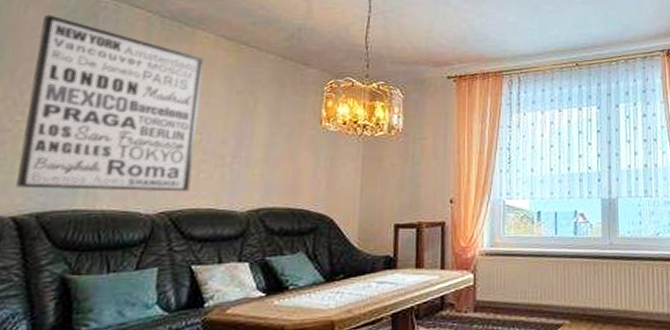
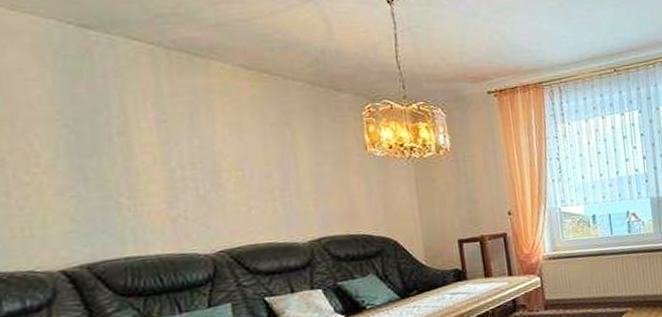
wall art: present [16,14,205,192] -> none [28,54,244,242]

